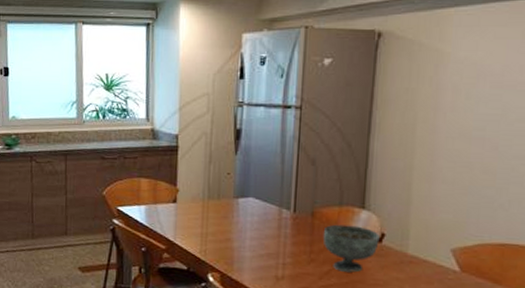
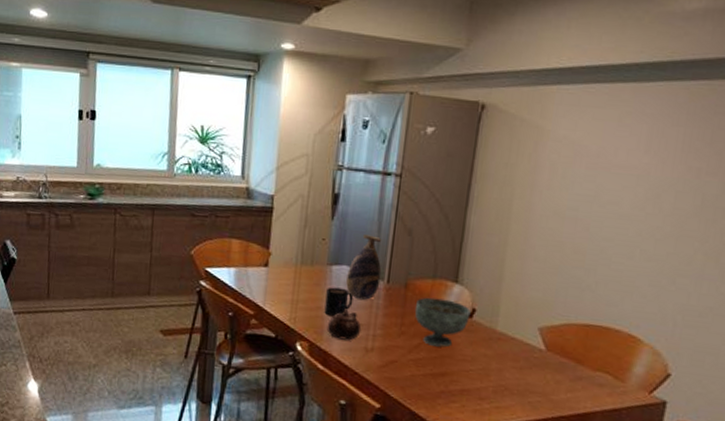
mug: none [233,219,261,248] -> present [324,287,354,317]
teapot: none [237,239,271,270] -> present [326,308,362,341]
vase: none [253,167,288,230] -> present [346,234,382,300]

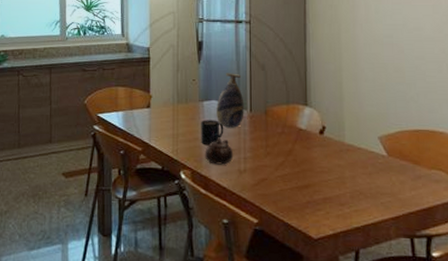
bowl: present [415,297,471,347] -> none [275,120,322,162]

